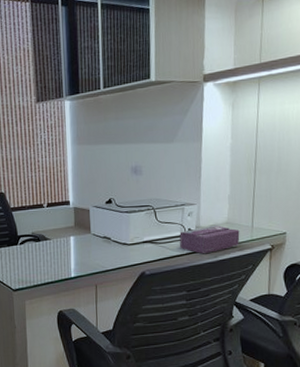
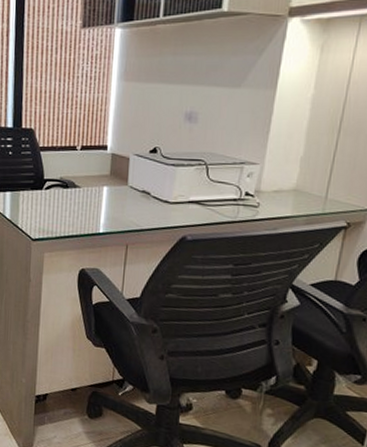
tissue box: present [179,224,240,254] -> none [232,190,309,224]

